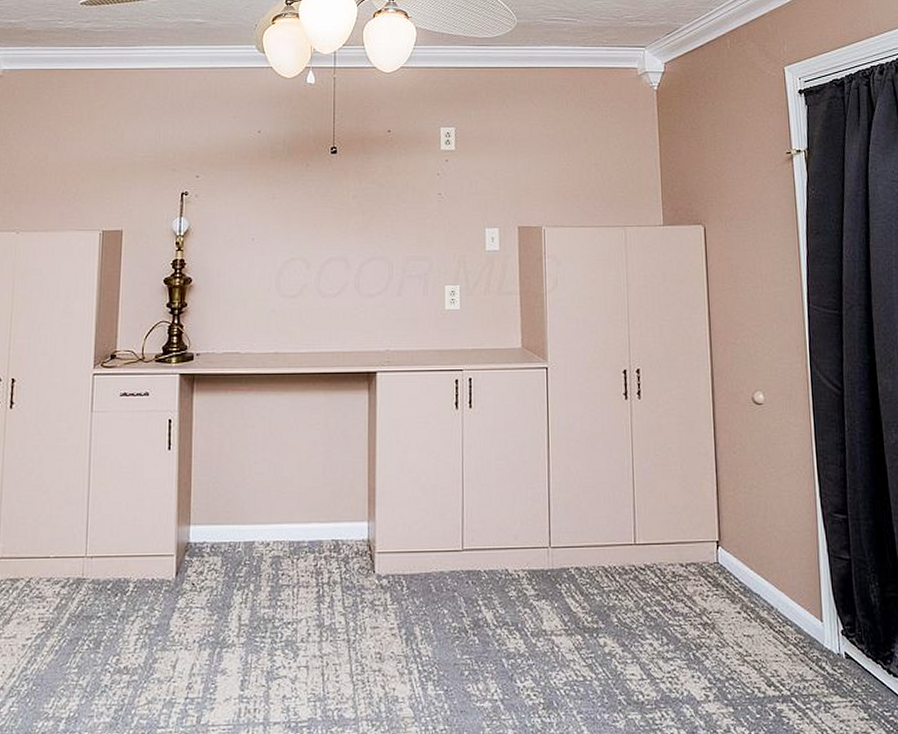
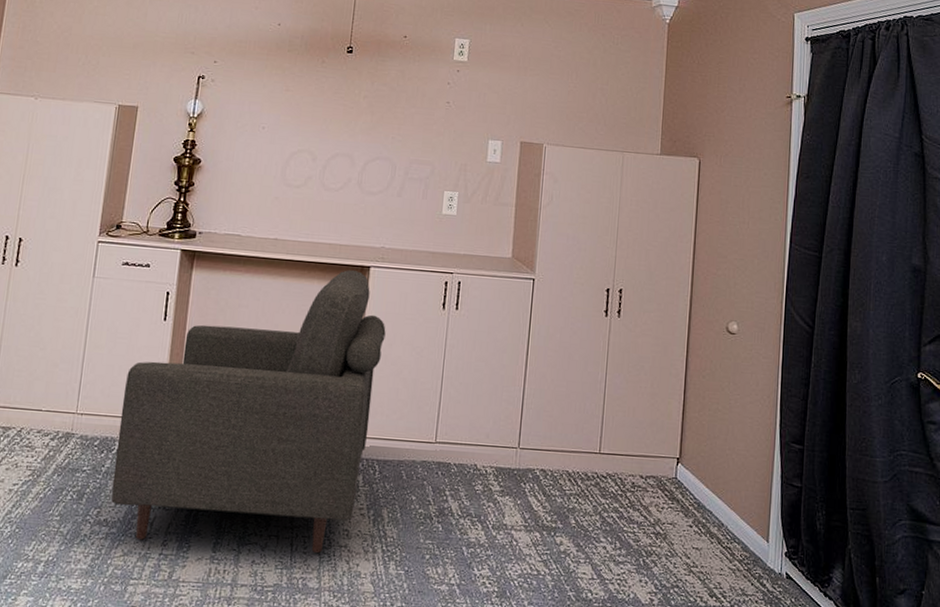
chair: none [129,378,399,685] -> present [111,270,386,553]

